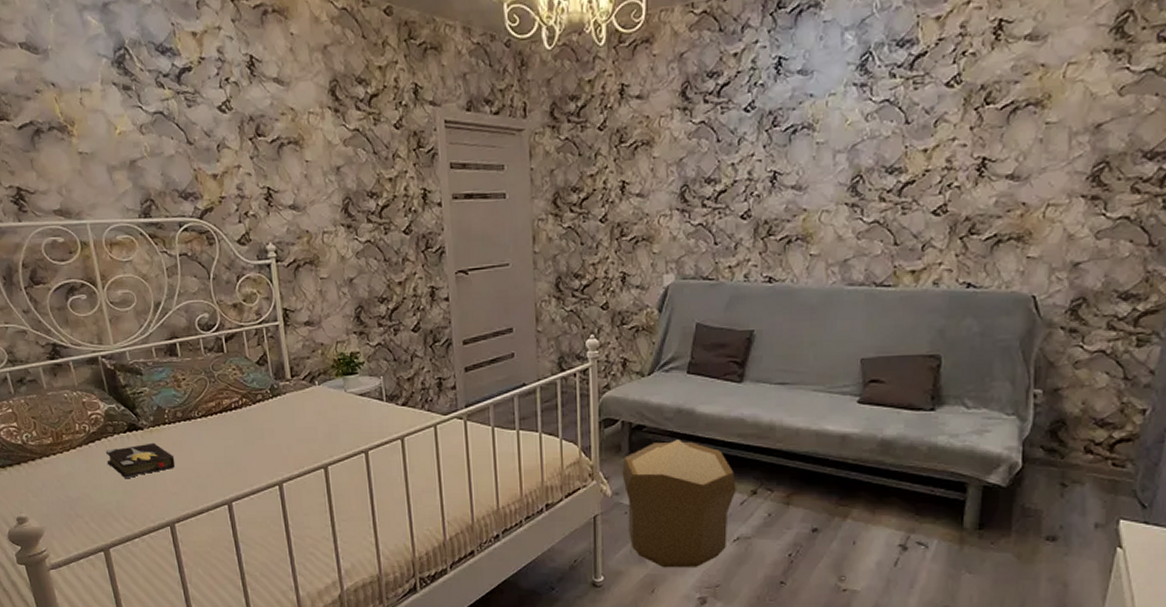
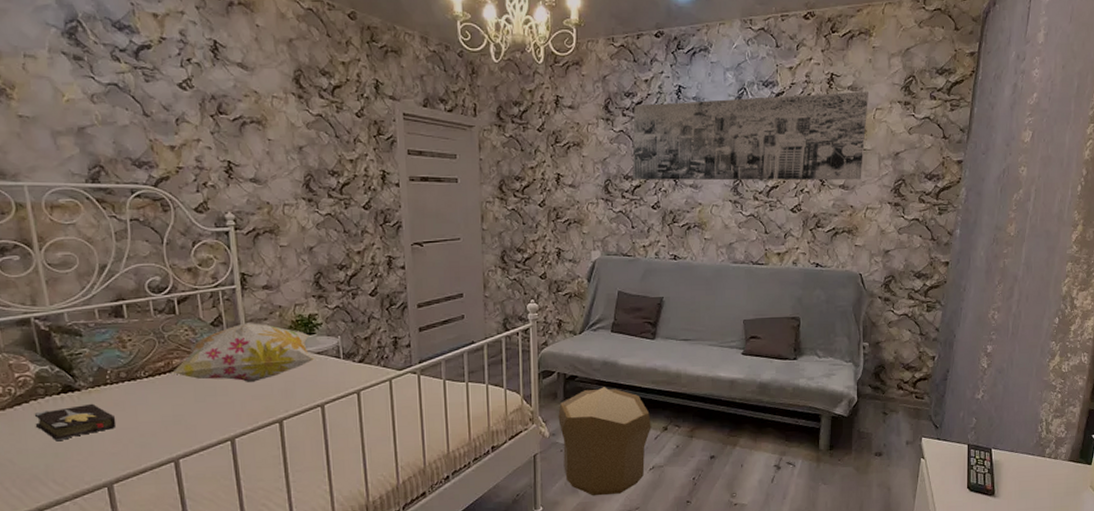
decorative pillow: none [221,361,358,425] -> present [171,323,315,382]
wall art: none [716,39,1057,184] -> present [632,91,868,181]

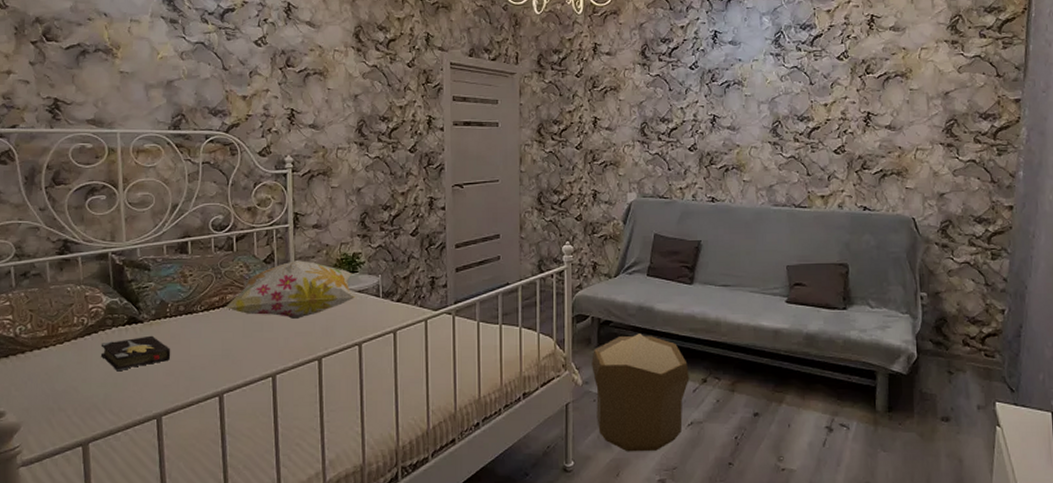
wall art: present [632,91,868,181] -> none [669,31,913,123]

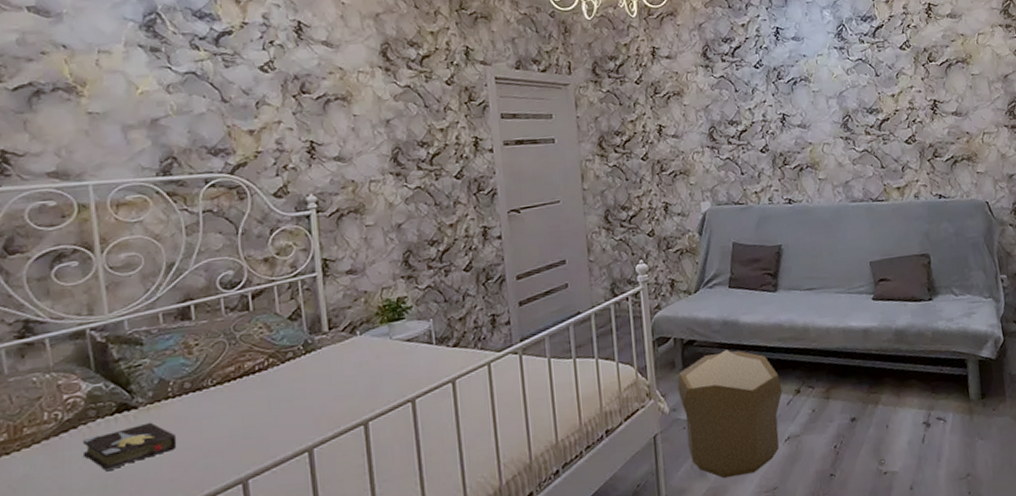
decorative pillow: present [224,260,356,319] -> none [241,312,404,383]

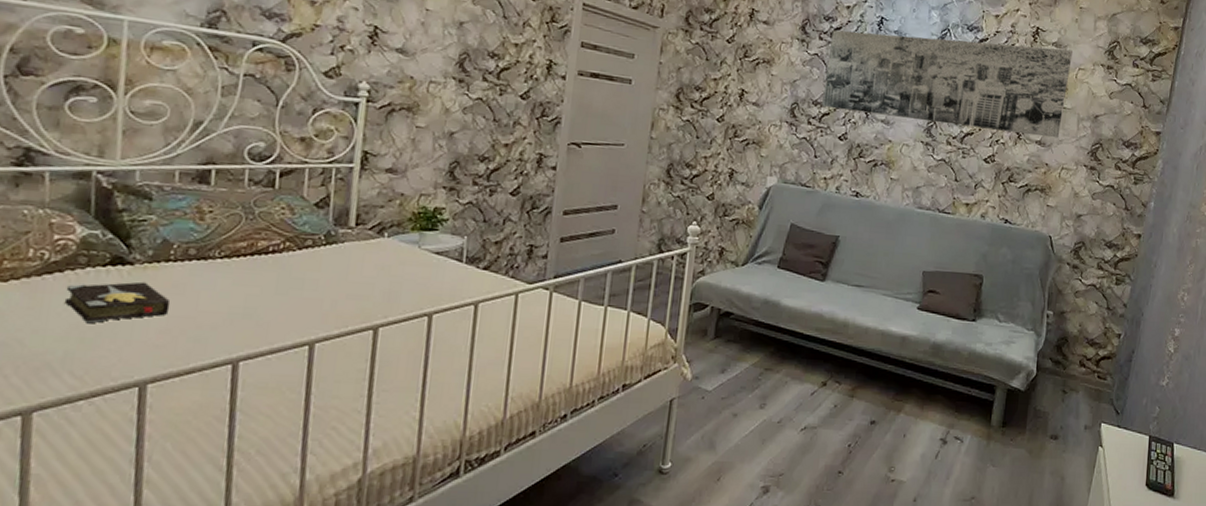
pouf: present [677,350,783,479] -> none [703,329,809,456]
wall art: none [732,18,973,125] -> present [822,30,1073,138]

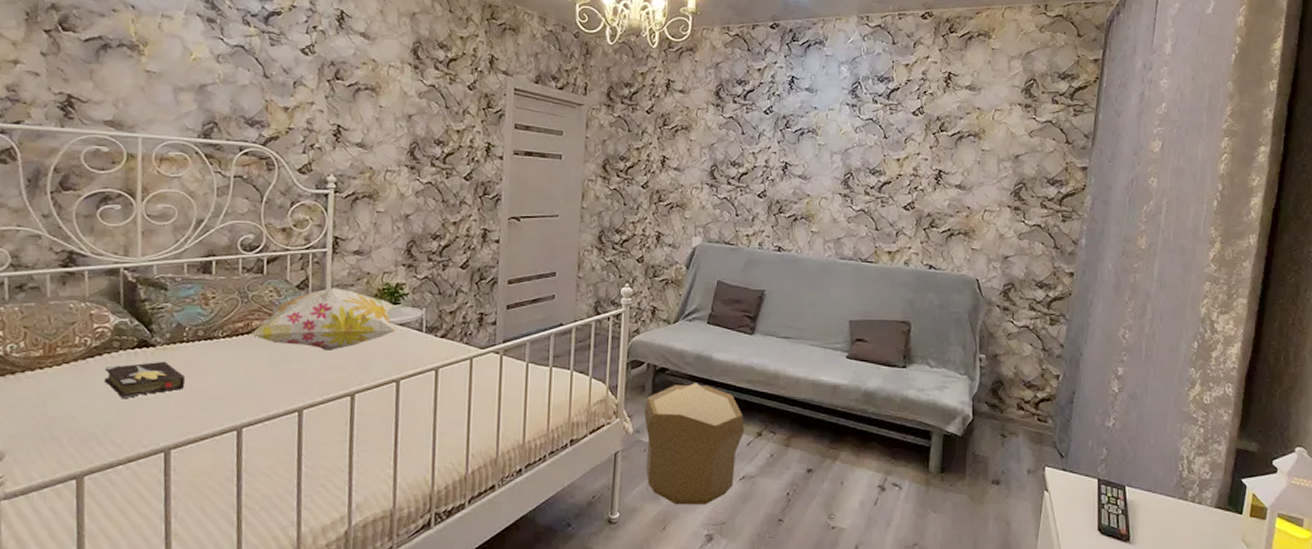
decorative pillow: none [252,208,432,278] -> present [248,288,397,350]
pouf: none [703,329,809,456] -> present [644,383,744,505]
wall art: present [822,30,1073,138] -> none [740,91,987,181]

